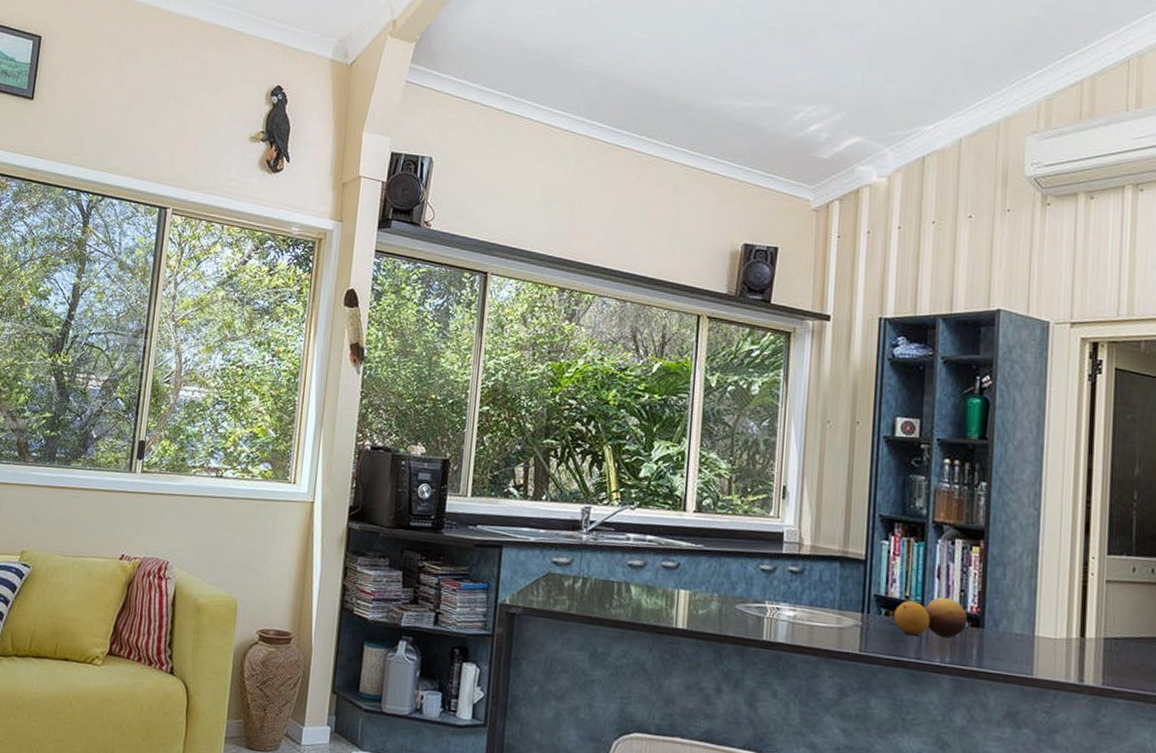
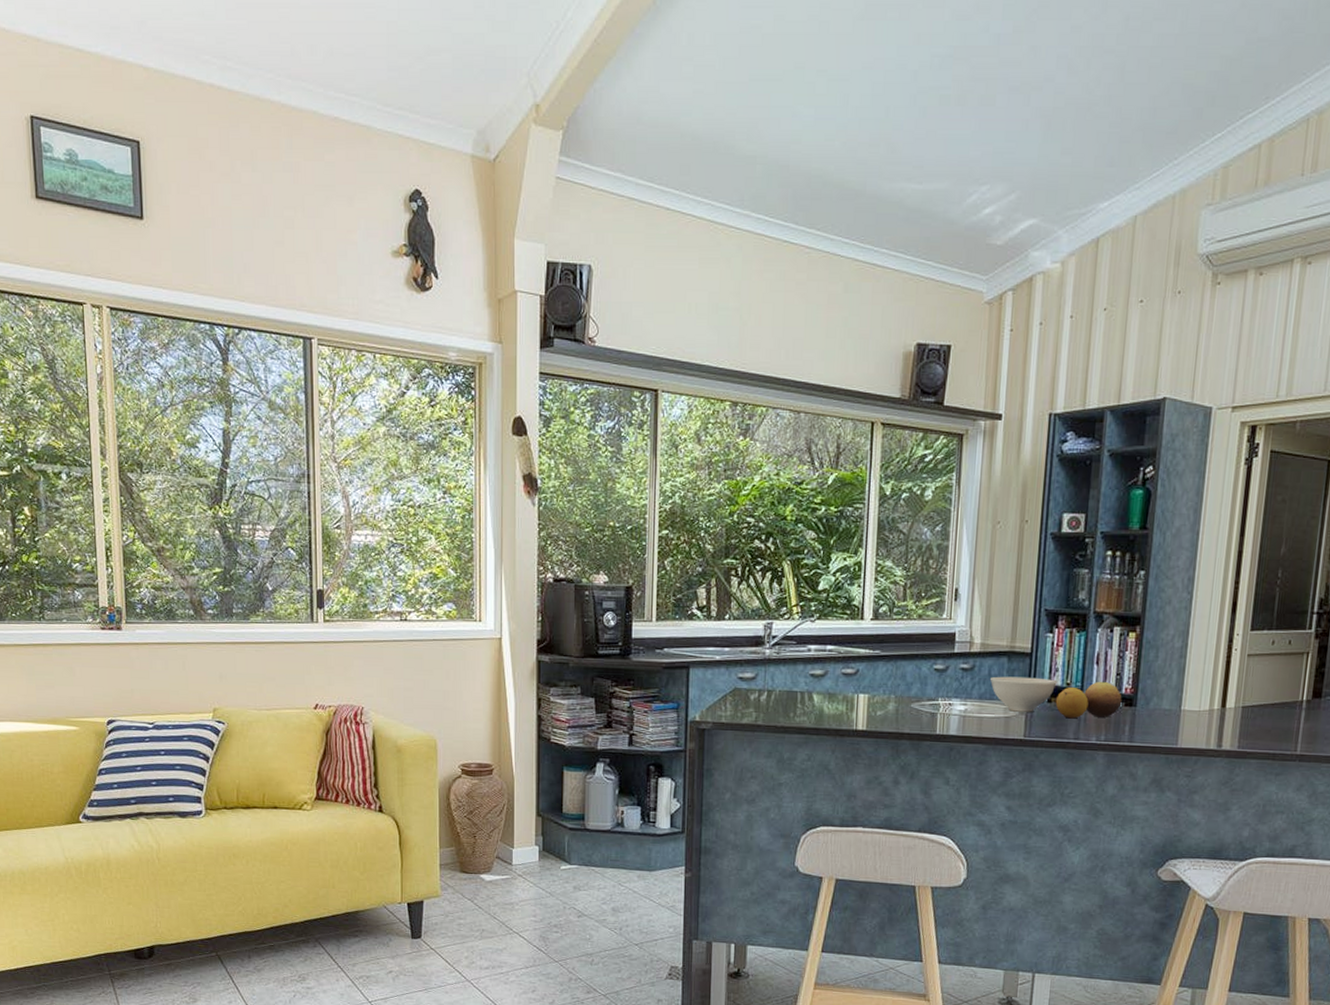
bowl: none [820,582,895,626] -> present [989,676,1057,713]

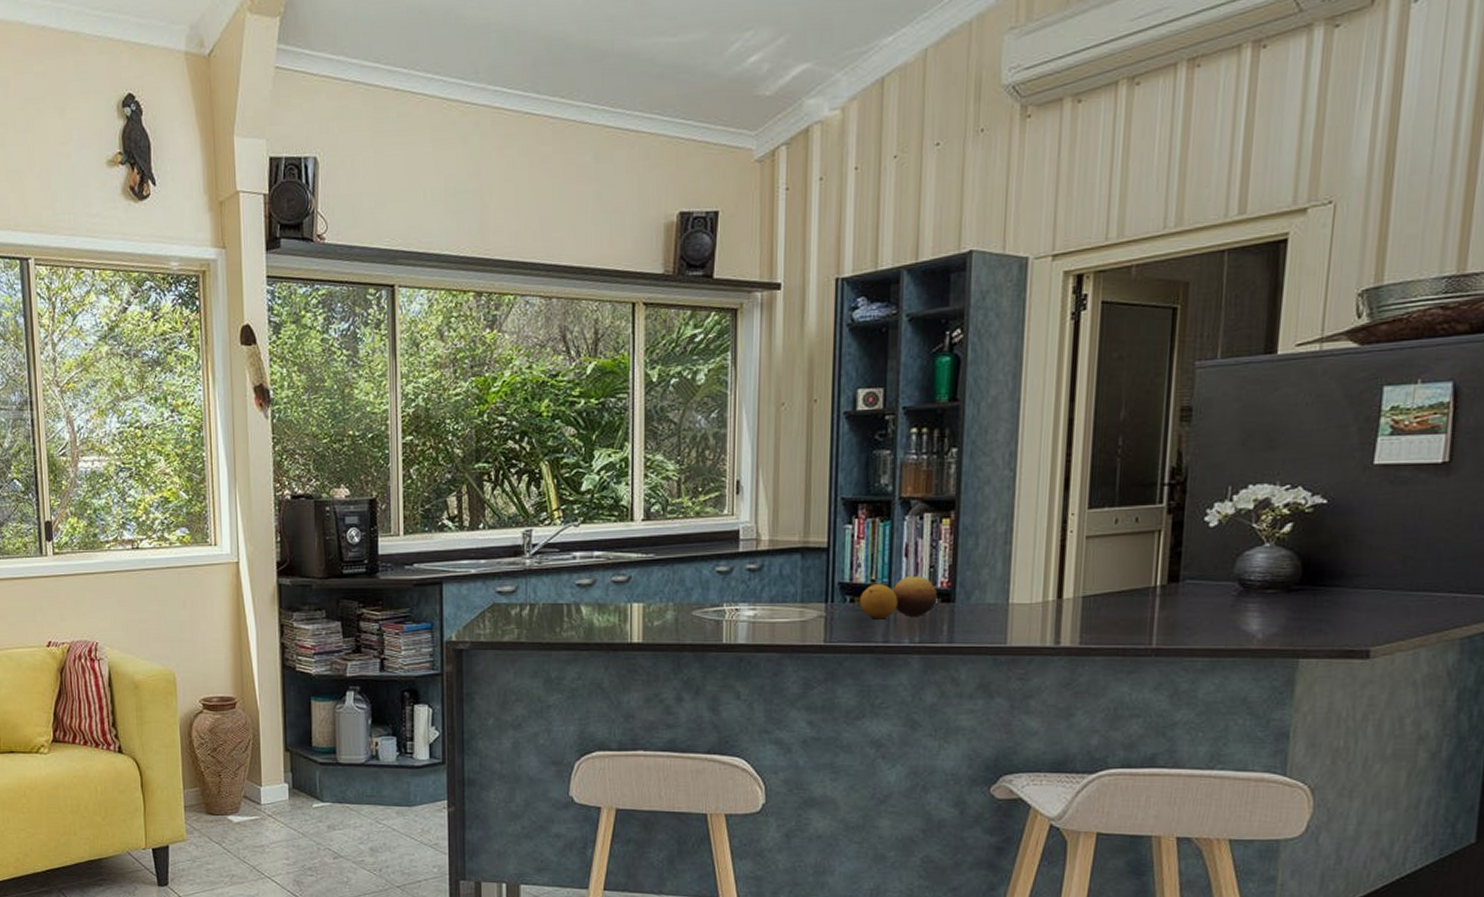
bowl: present [989,676,1057,713] -> none [781,575,860,616]

